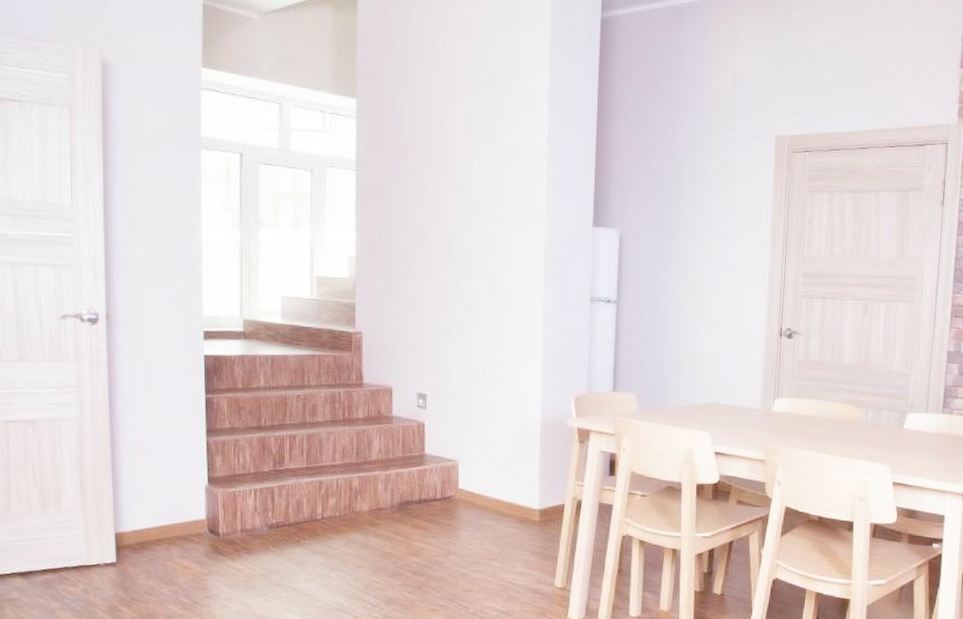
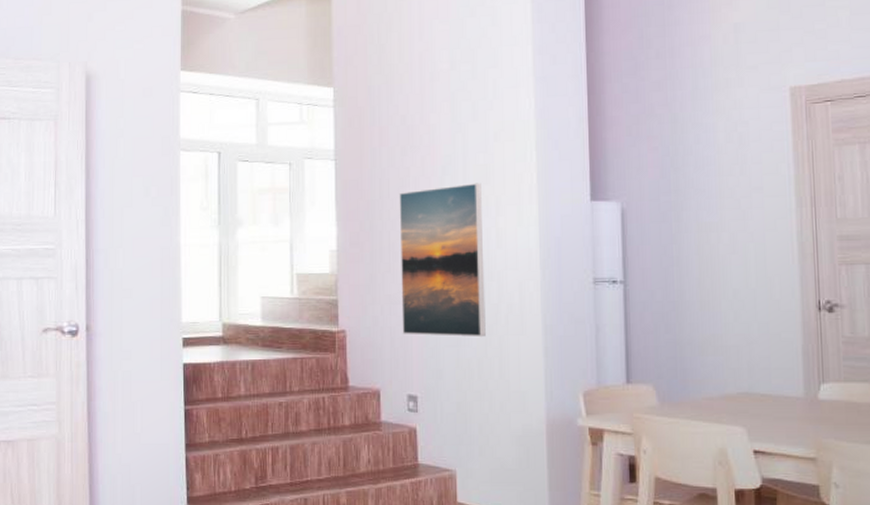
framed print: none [415,202,494,345] -> present [399,183,486,337]

